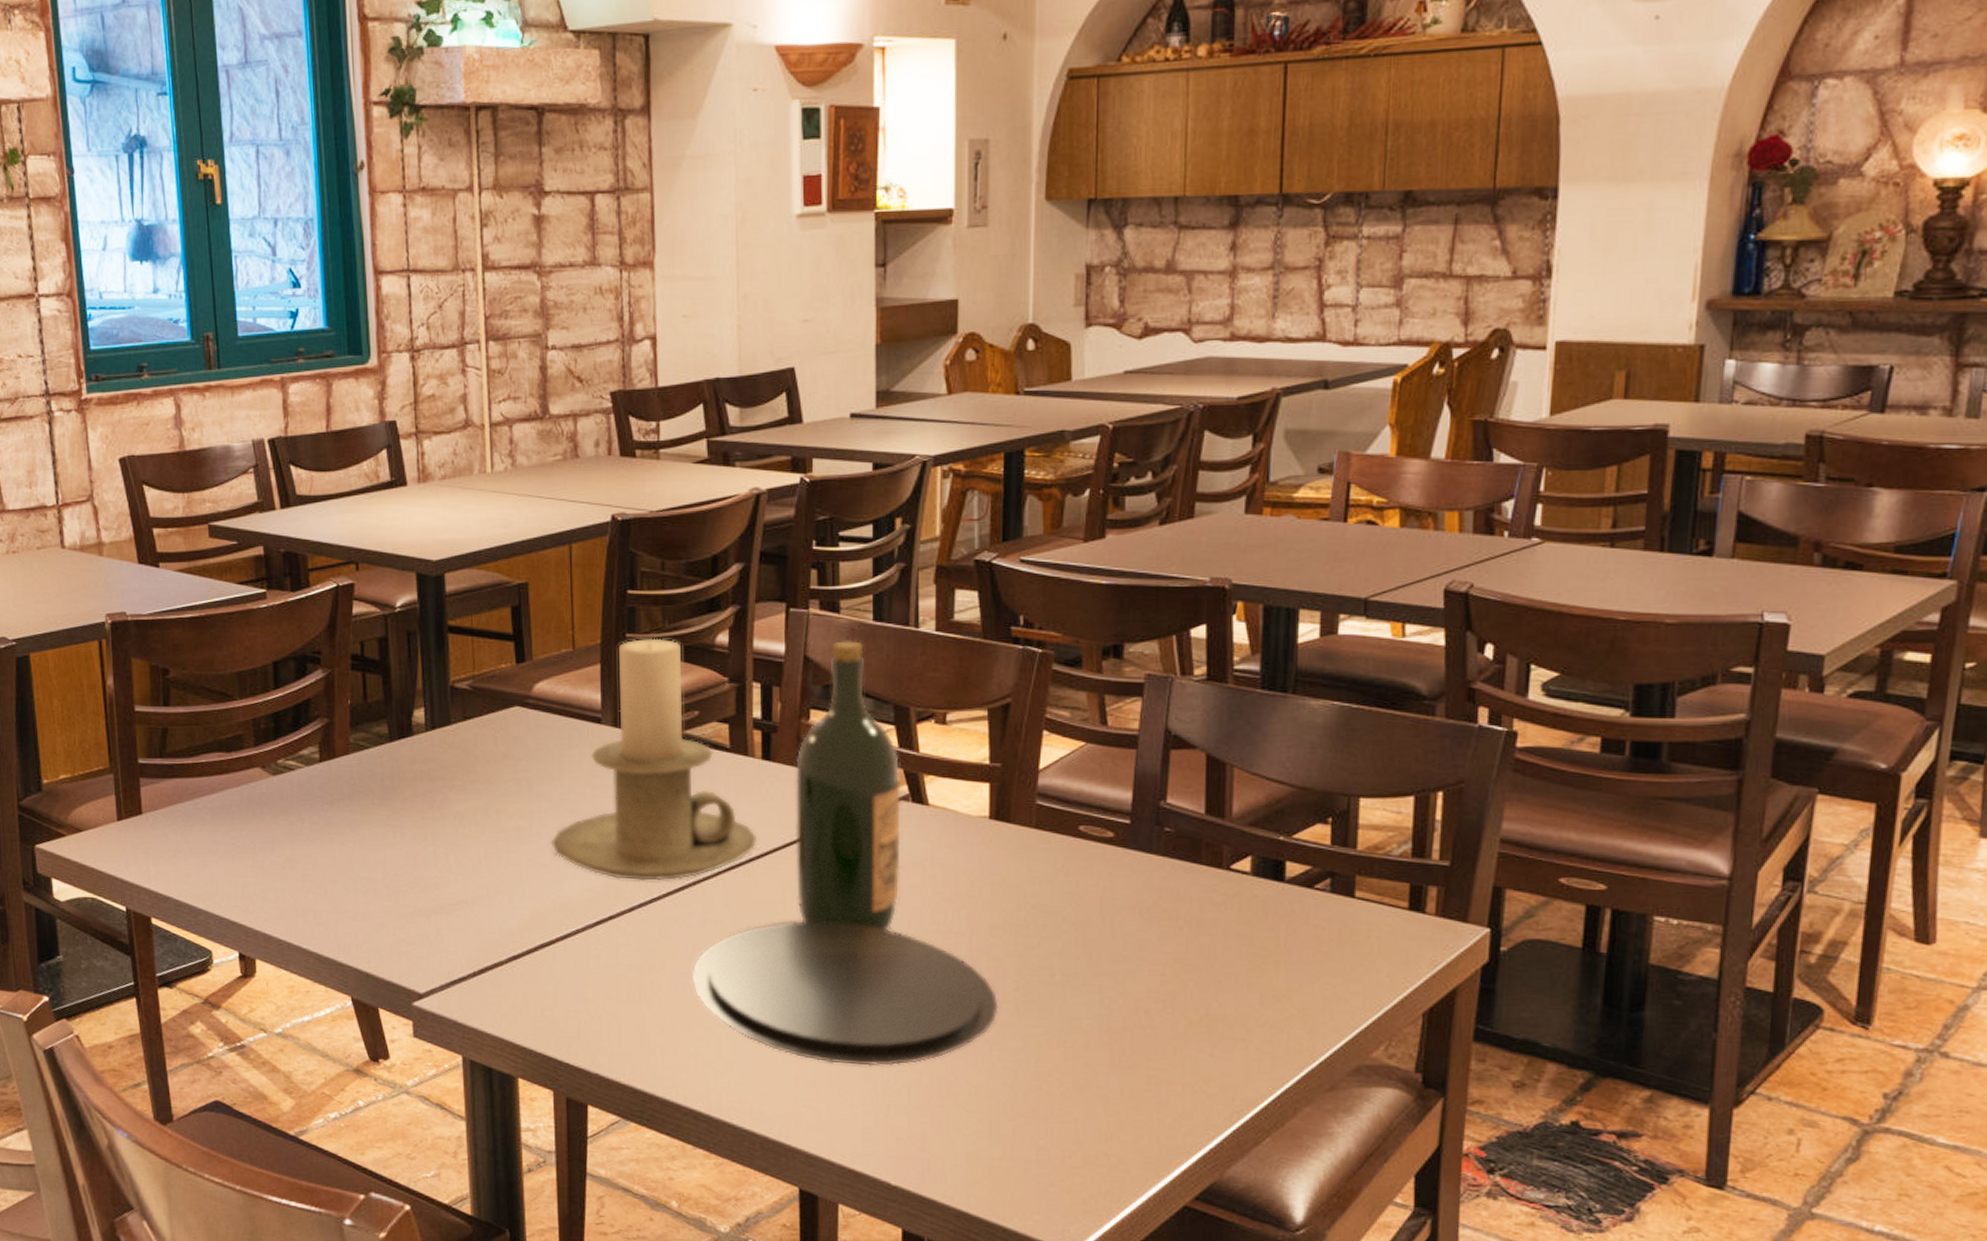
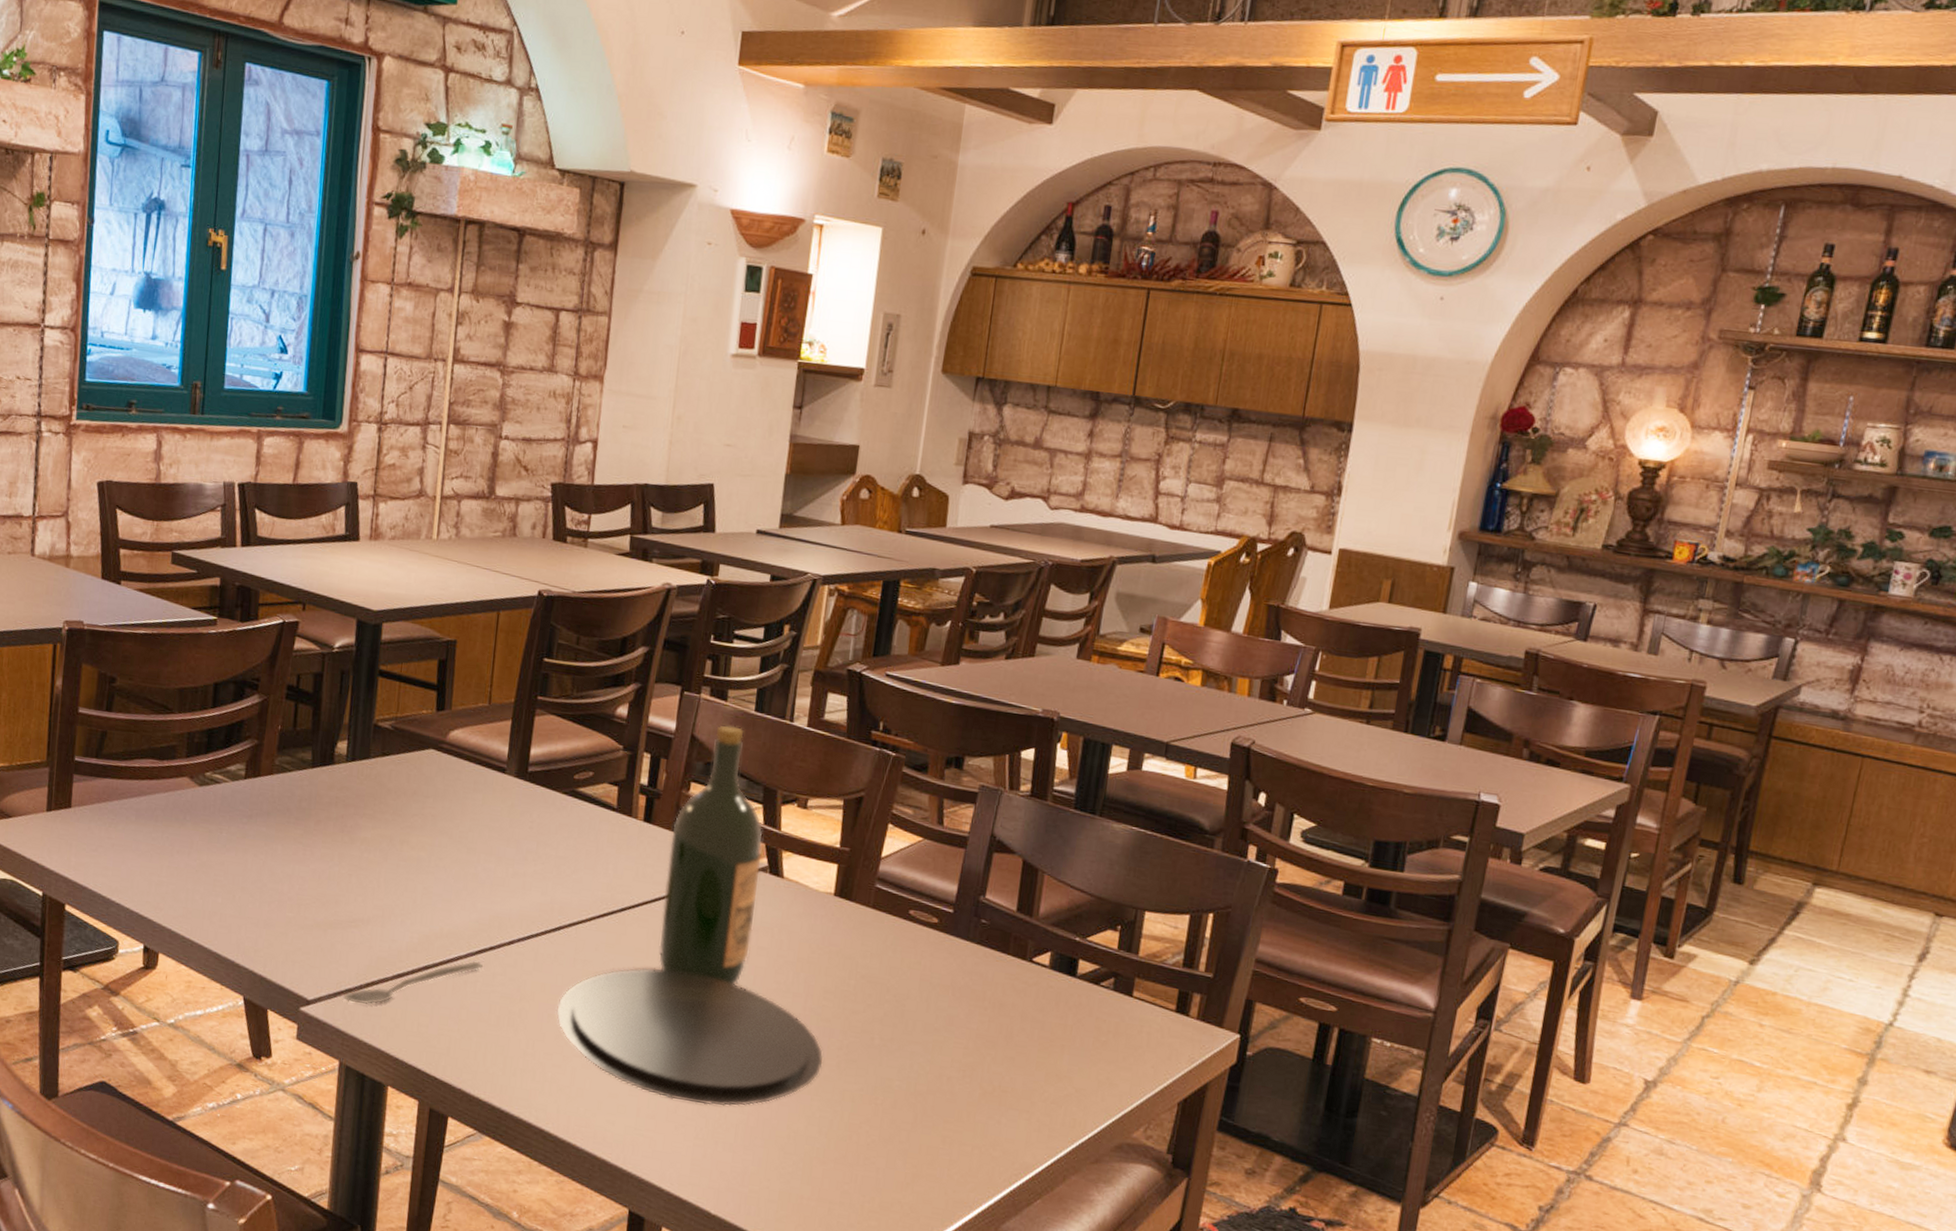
spoon: none [456,933,604,993] -> present [342,961,483,1005]
candle holder: present [551,638,758,881] -> none [446,702,631,921]

